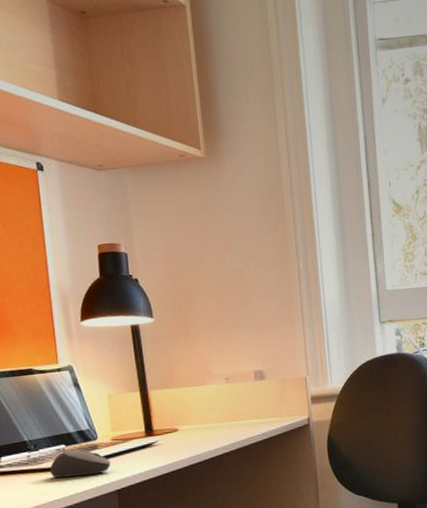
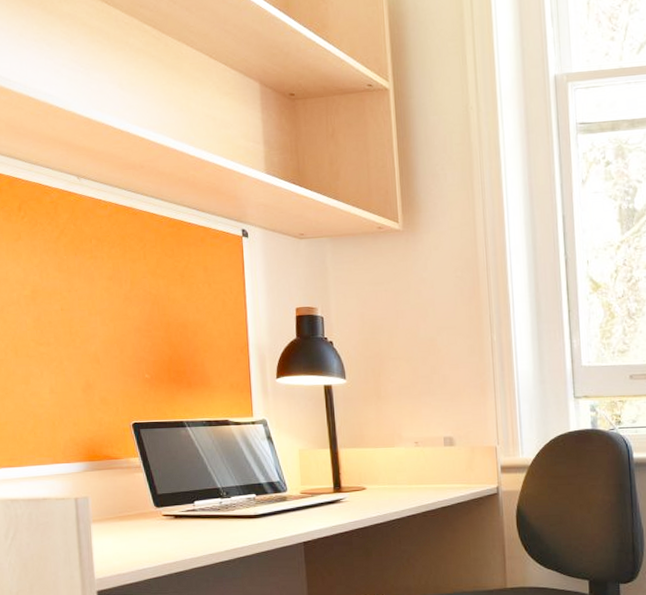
computer mouse: present [49,449,111,478] -> none [240,499,298,526]

